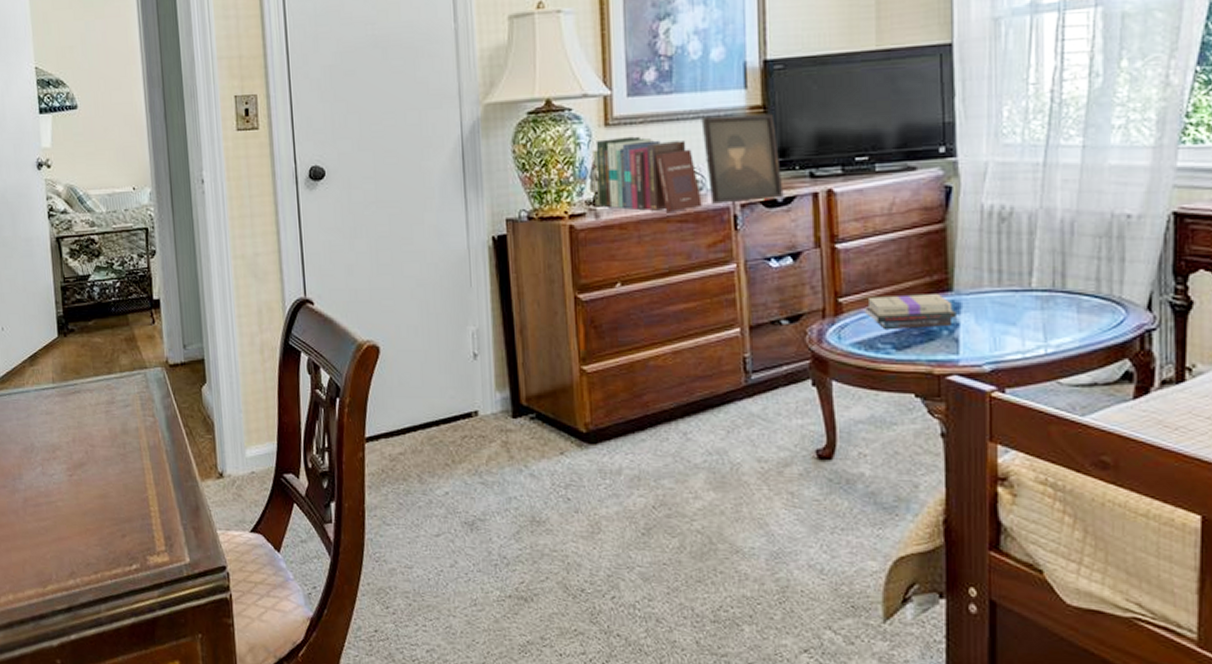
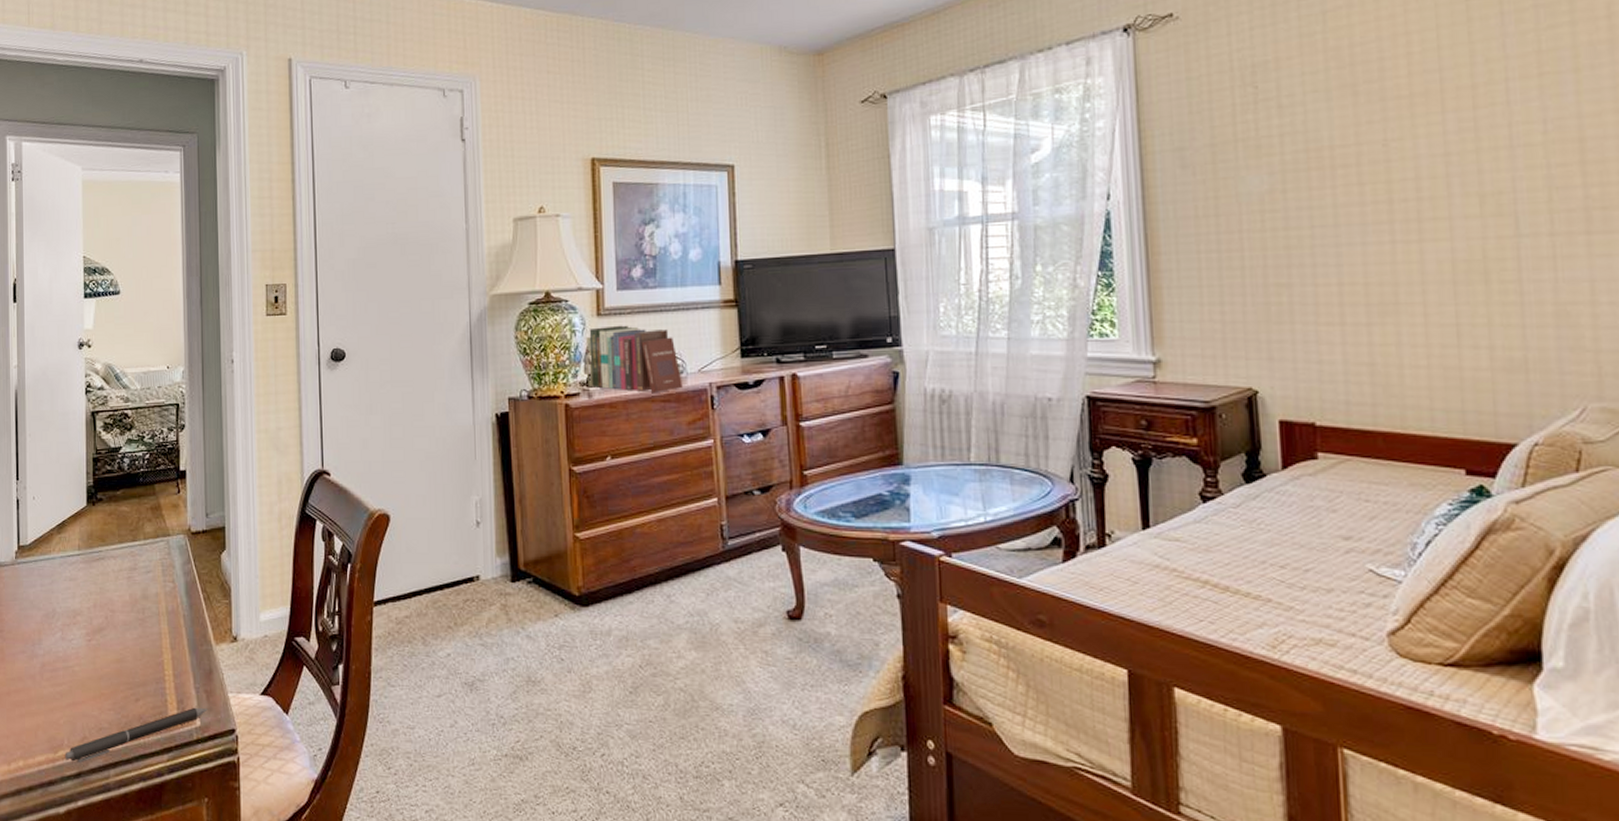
pen: none [54,543,198,598] -> present [65,707,209,764]
picture frame: present [701,113,784,204] -> none [681,306,754,386]
books: present [865,294,956,329] -> none [827,467,907,499]

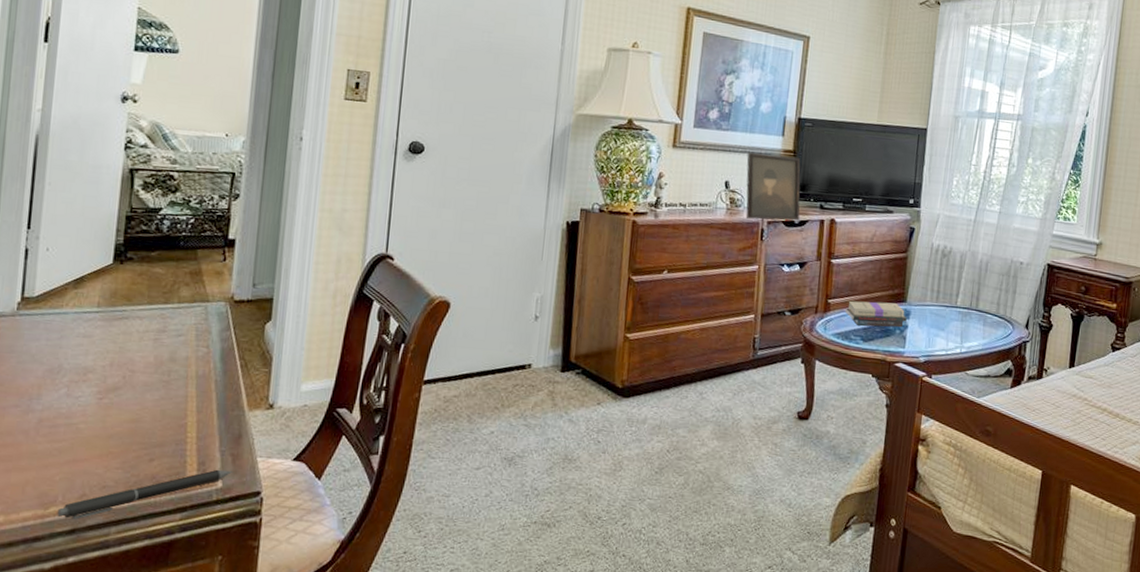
books: present [586,325,683,394] -> none [656,157,739,222]
picture frame: none [681,306,754,386] -> present [746,151,801,221]
books: none [827,467,907,499] -> present [845,300,907,328]

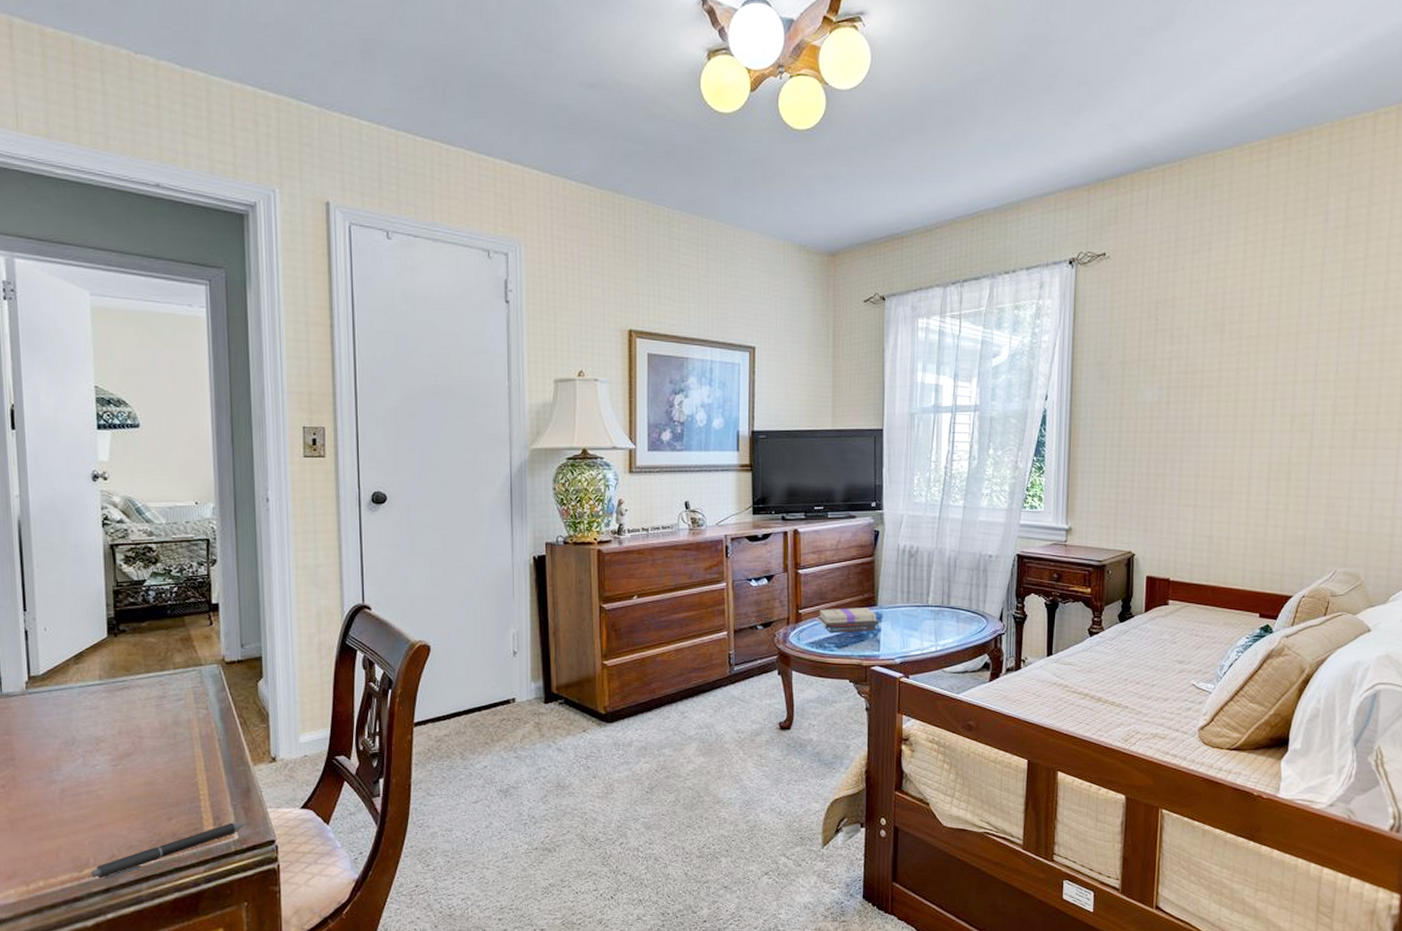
picture frame: present [746,151,801,221] -> none [704,470,763,537]

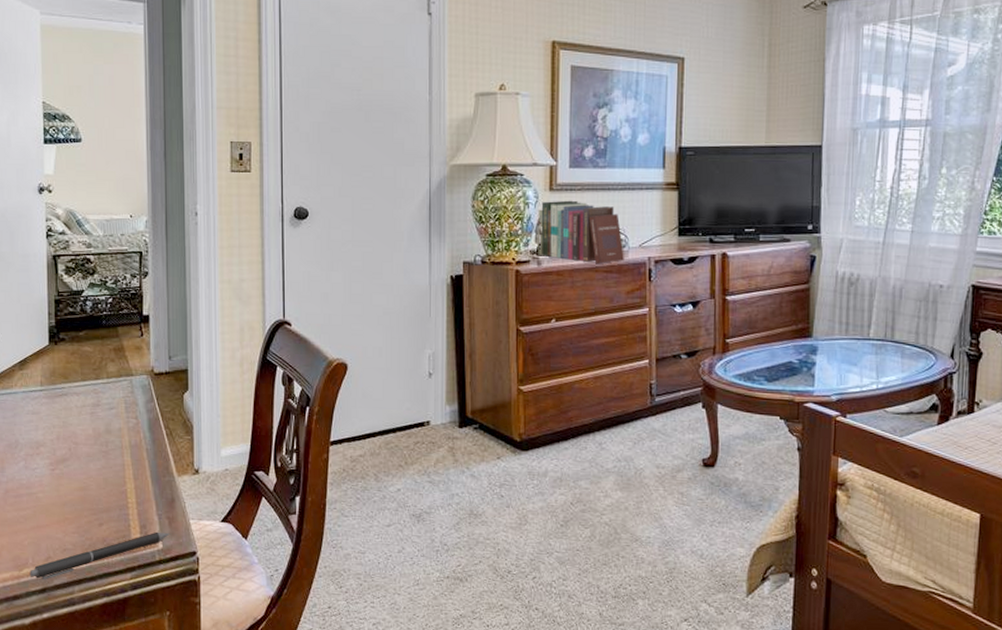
books: none [619,482,702,543] -> present [538,200,624,265]
books: present [817,608,879,633] -> none [746,338,814,366]

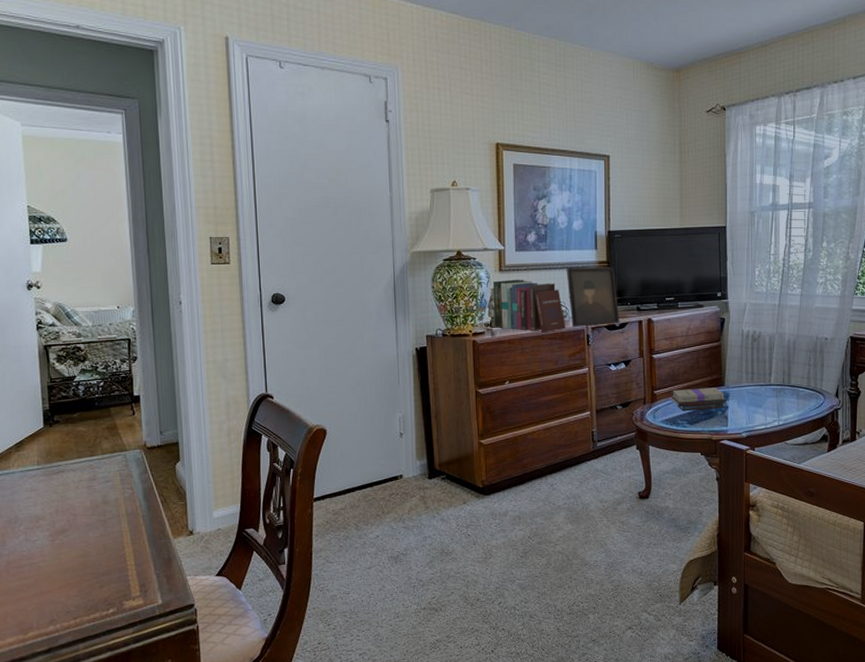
pen: present [29,531,171,580] -> none [34,589,169,641]
picture frame: none [627,188,689,260] -> present [566,266,620,327]
books: none [746,338,814,366] -> present [671,388,726,411]

